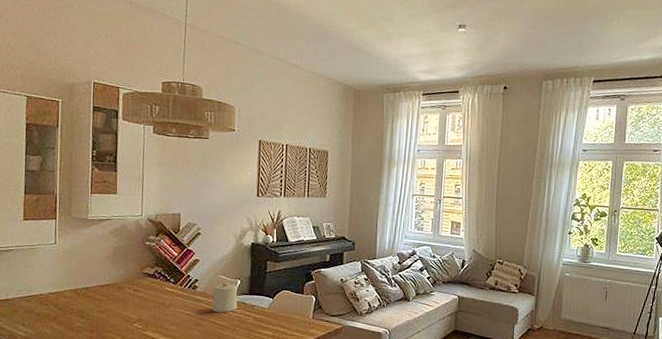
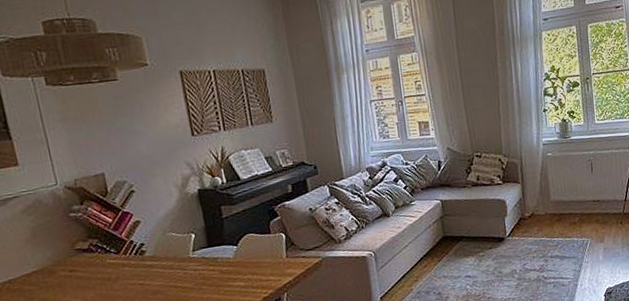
candle: present [212,282,238,313] -> none [165,239,198,275]

